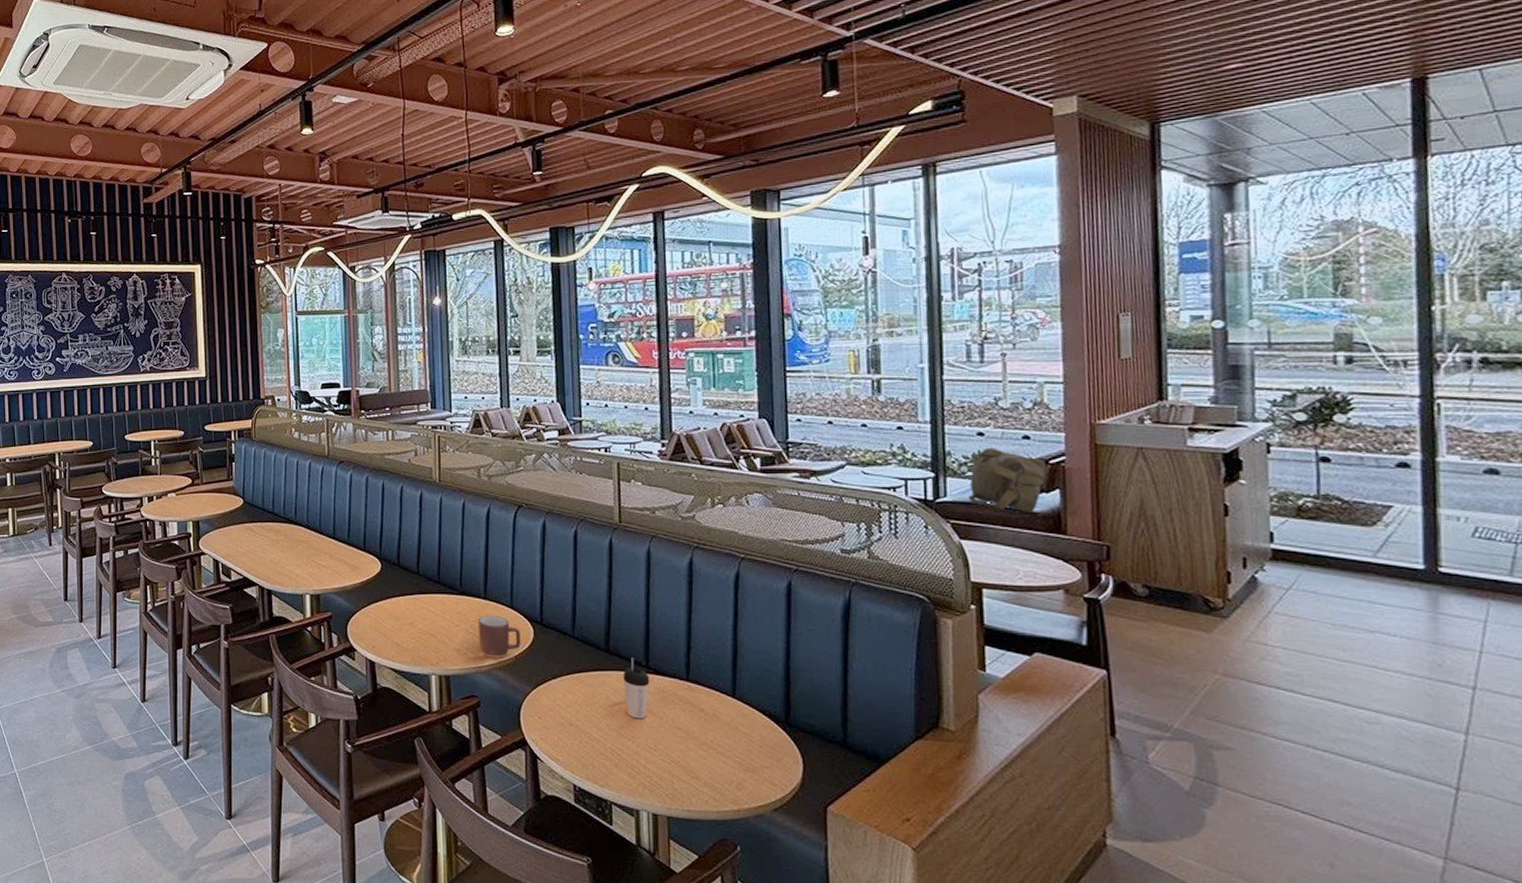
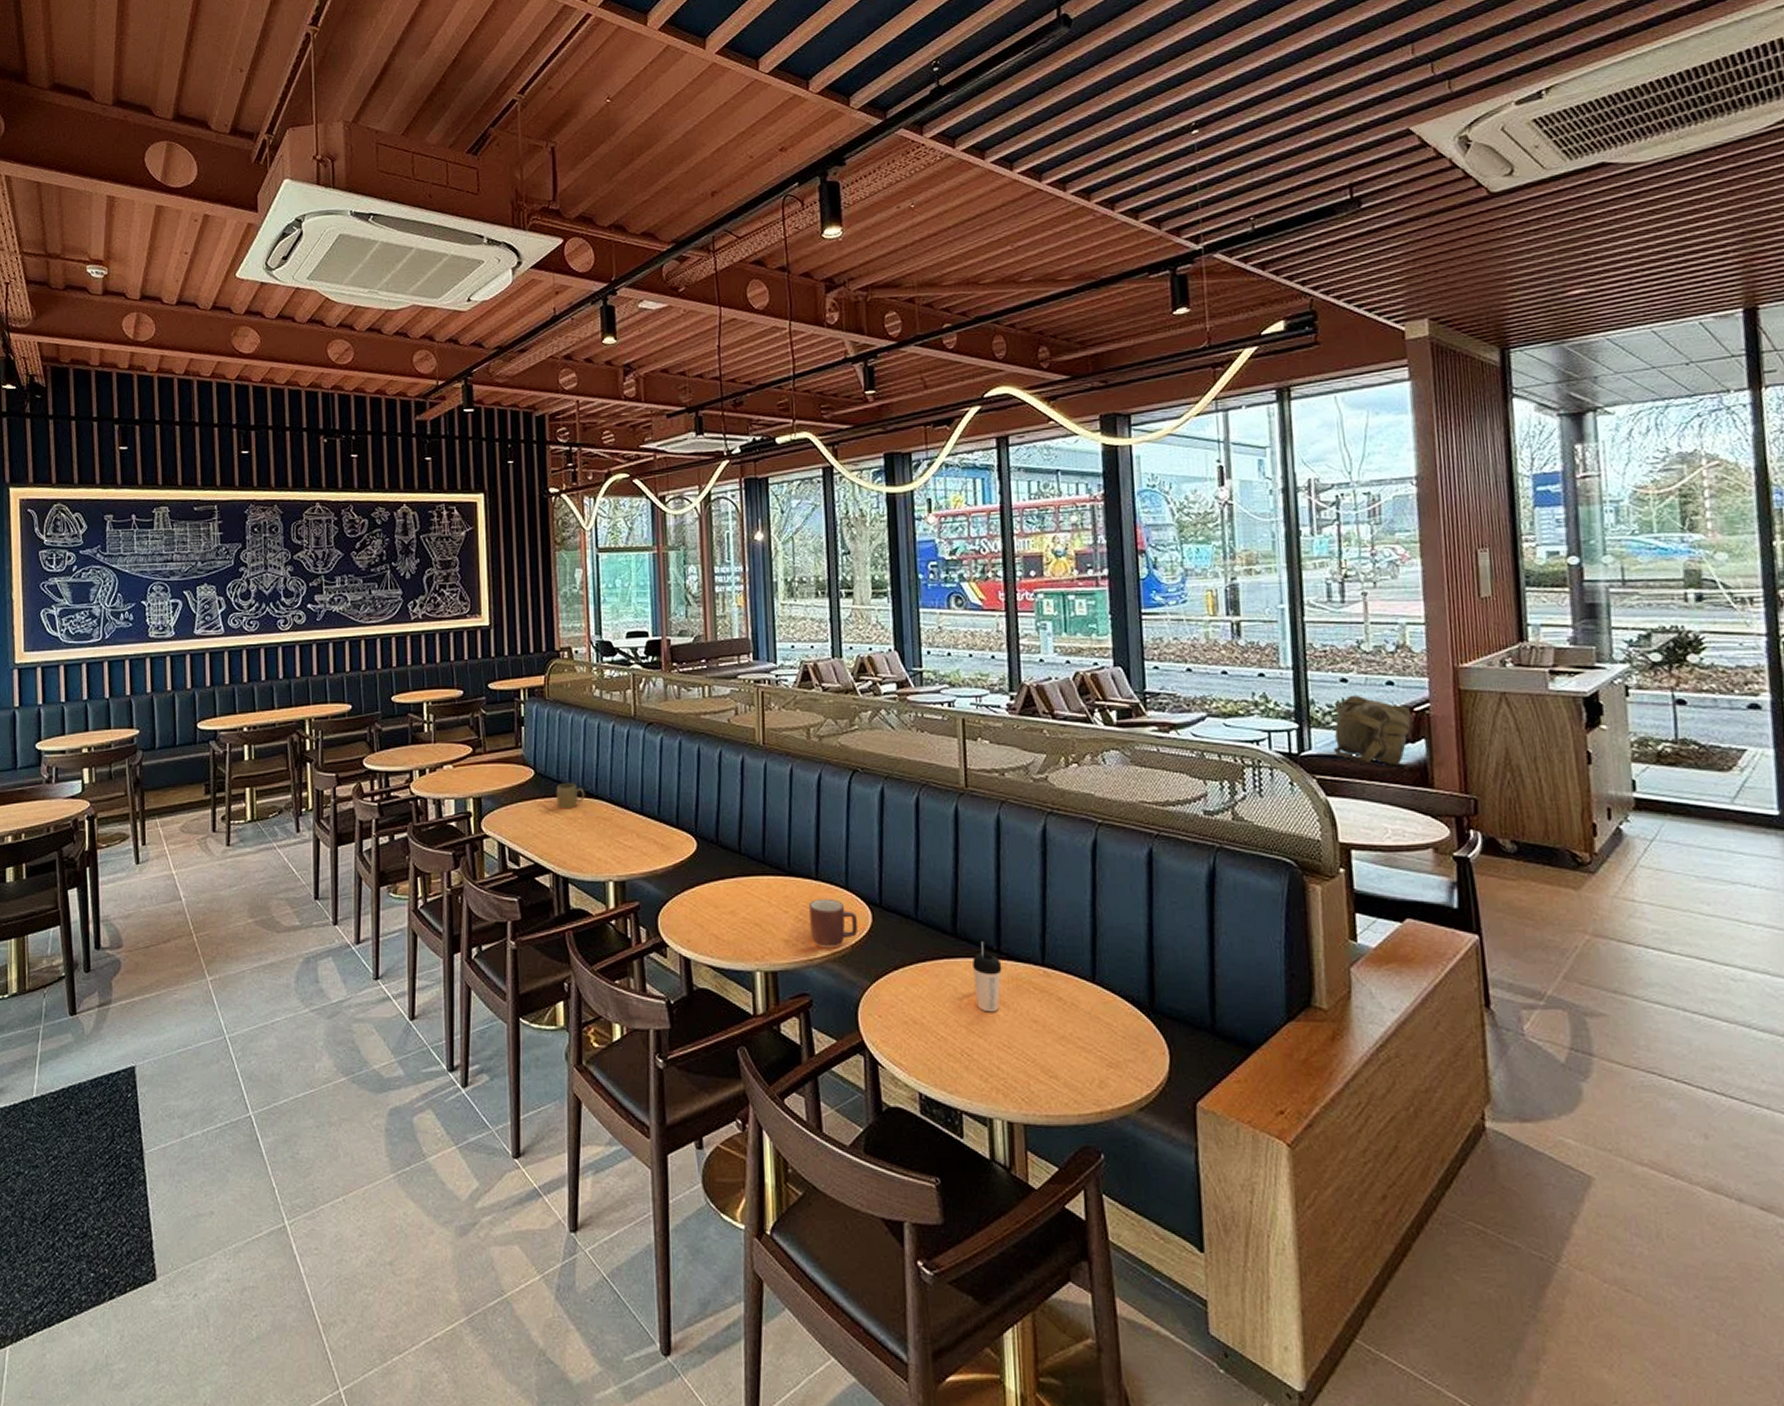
mug: none [261,510,286,533] -> present [556,782,585,809]

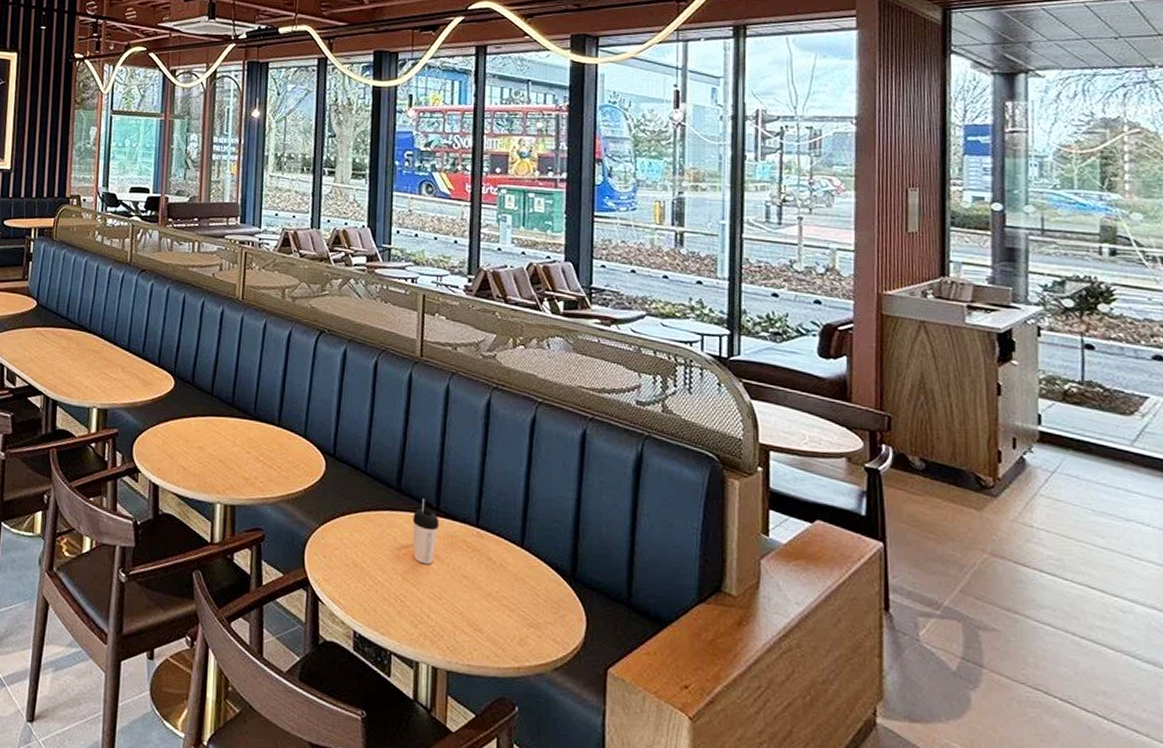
mug: present [556,782,585,809] -> none [53,315,80,340]
mug: present [808,898,857,948] -> none [267,443,312,490]
backpack: present [1333,694,1411,768] -> none [760,309,835,380]

